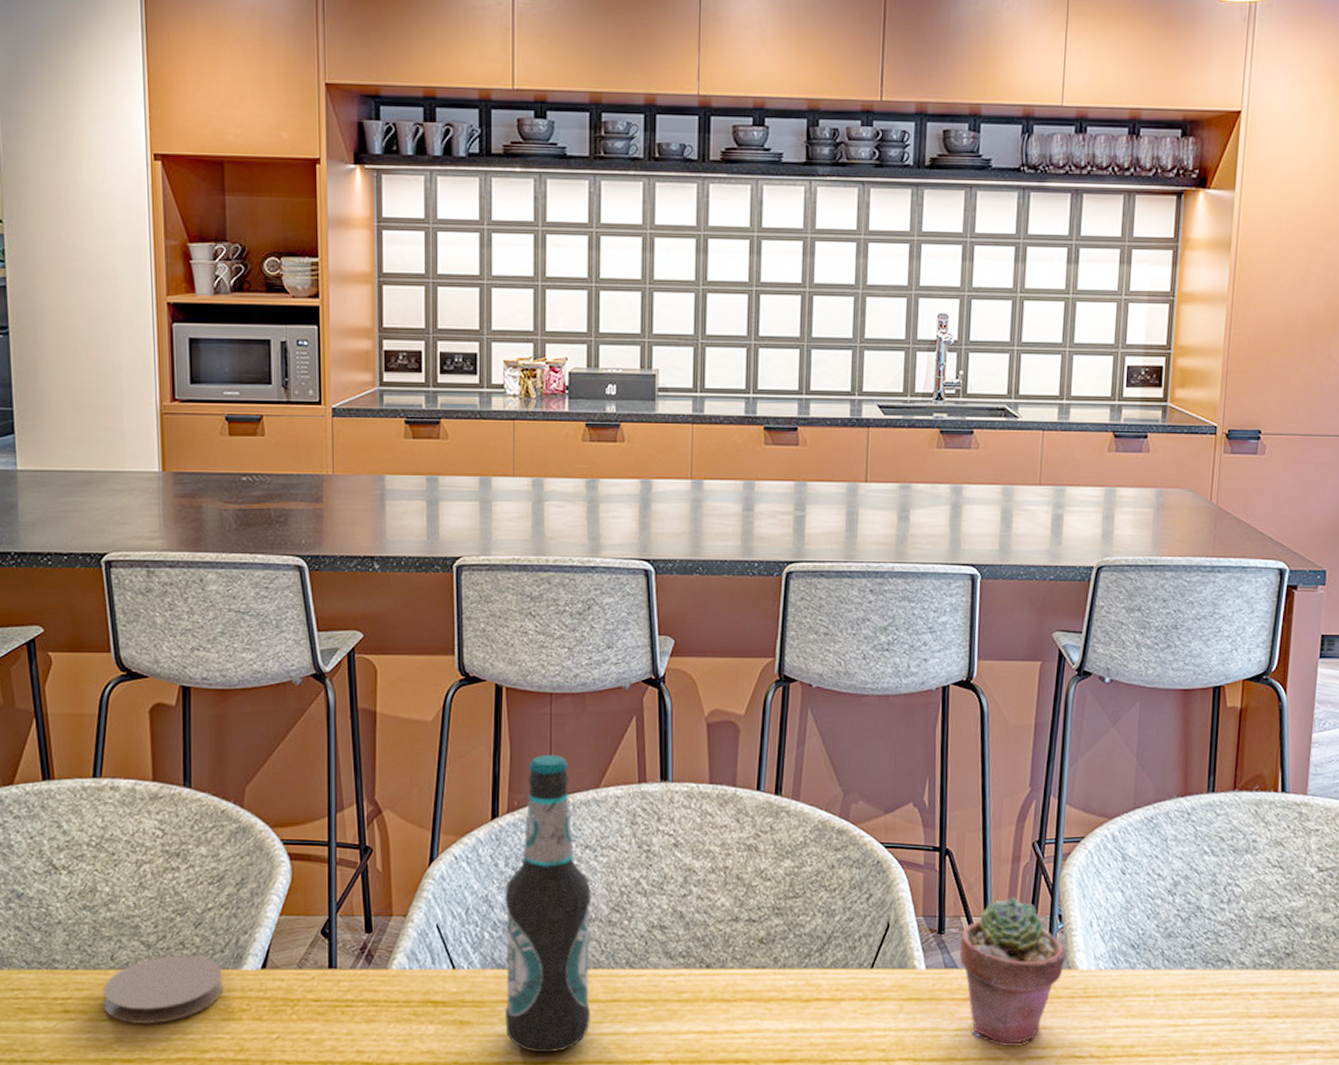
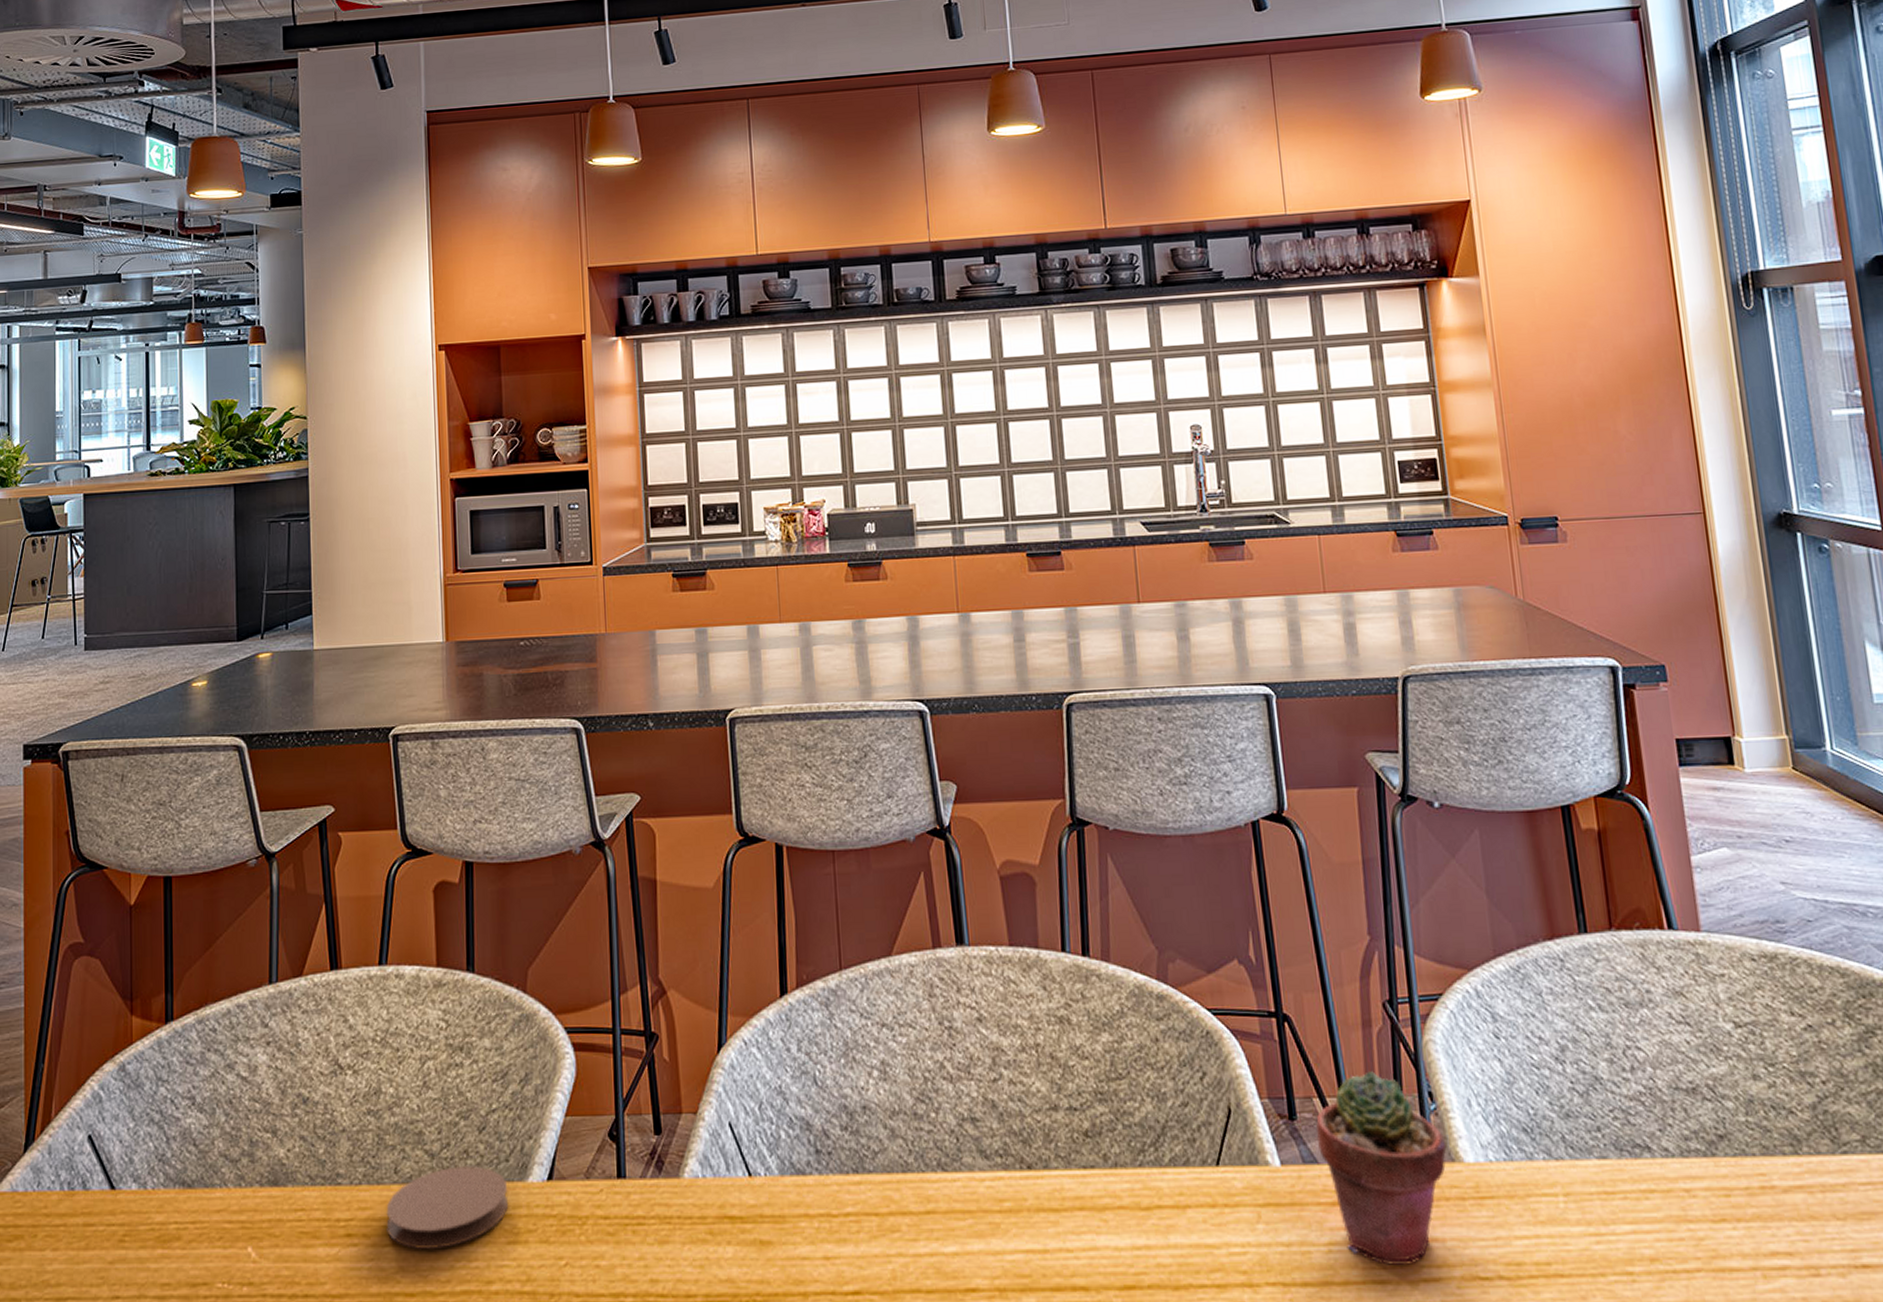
bottle: present [504,755,592,1053] -> none [798,920,904,1280]

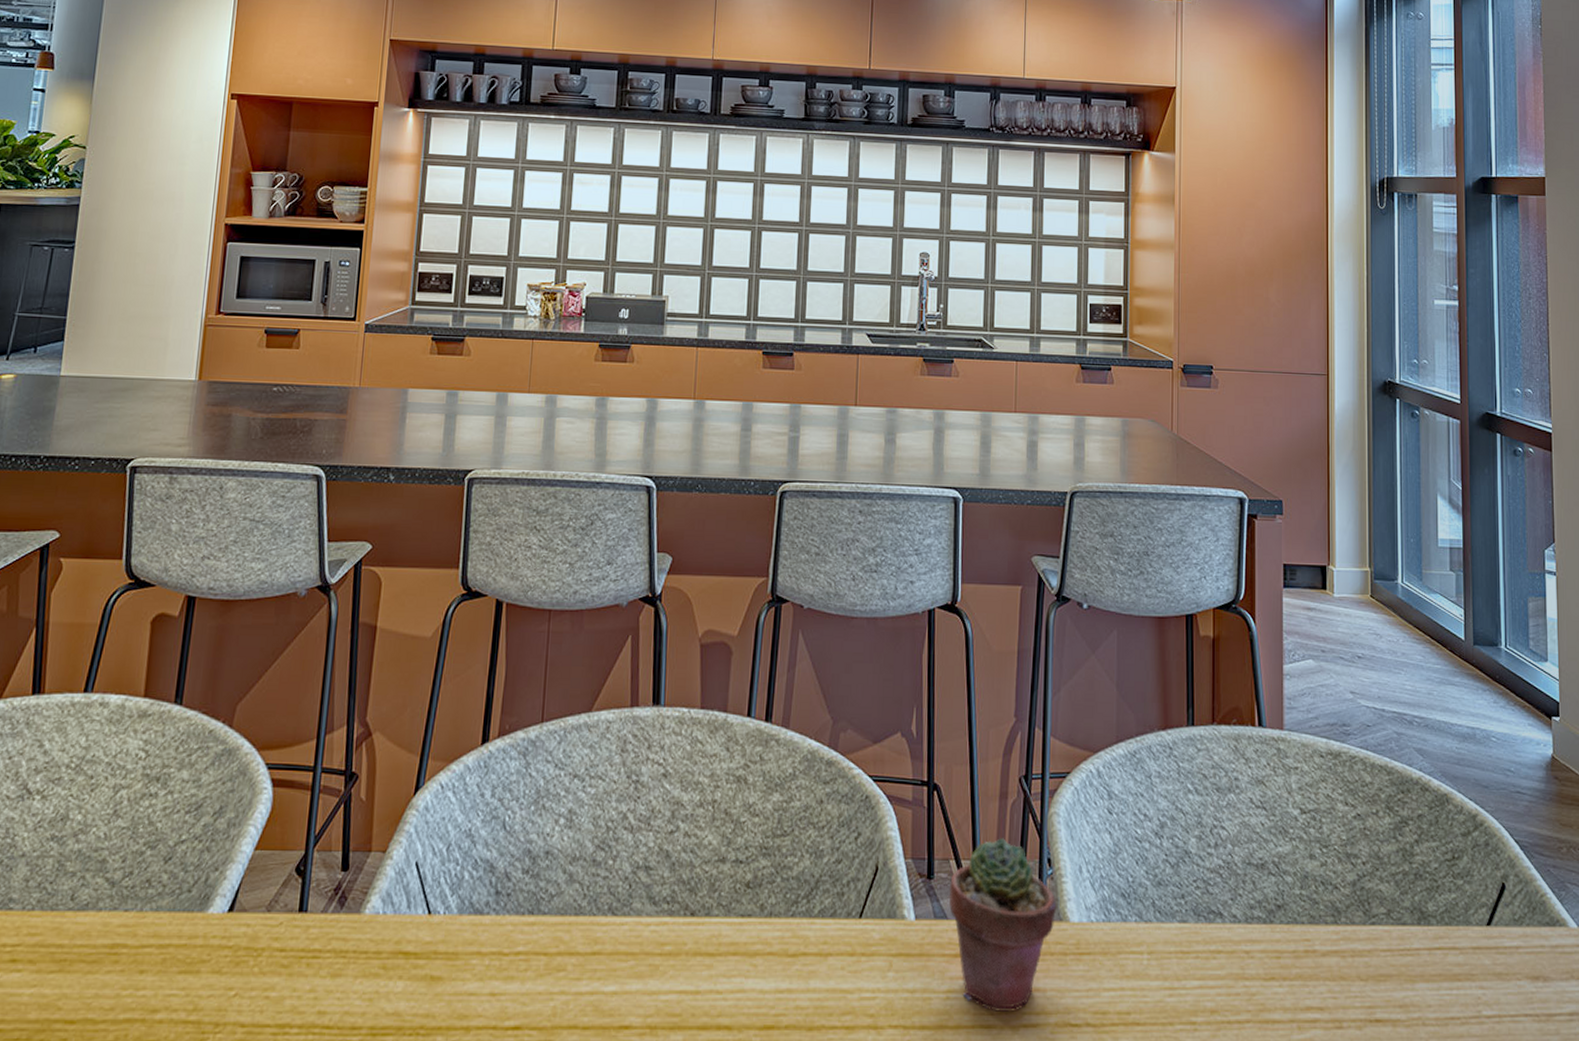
coaster: present [386,1166,509,1250] -> none [54,895,187,977]

